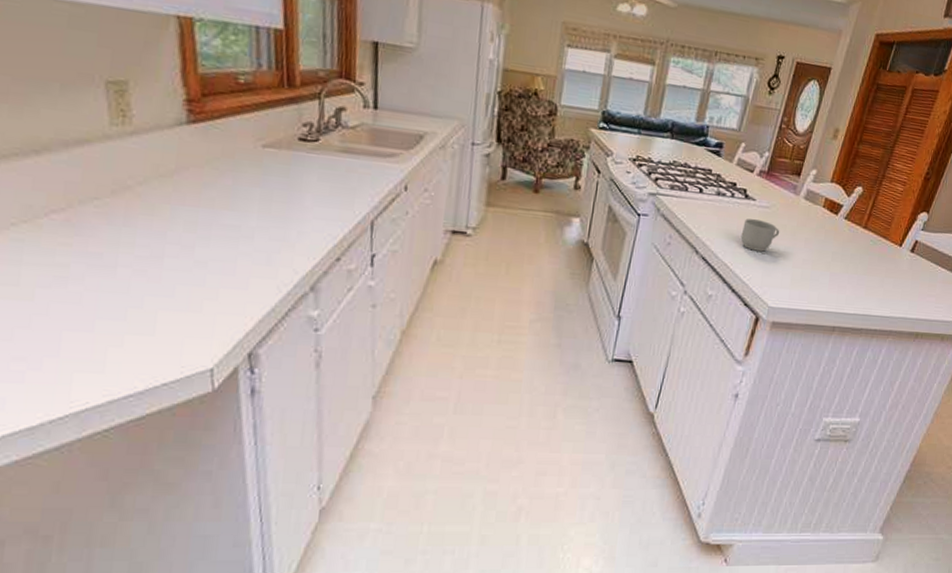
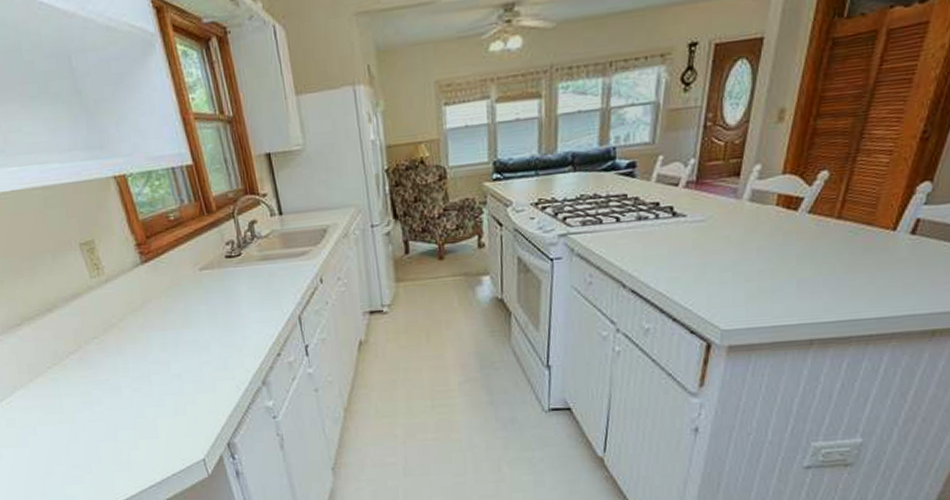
mug: present [740,219,780,252] -> none [674,236,723,273]

